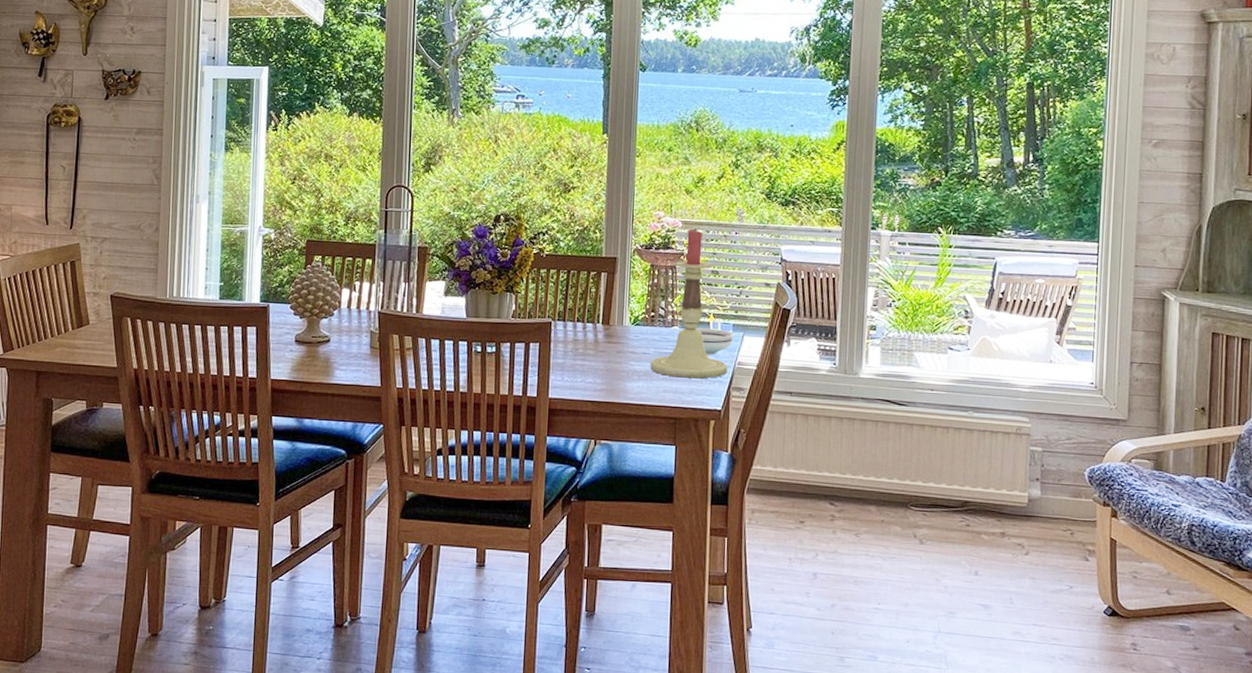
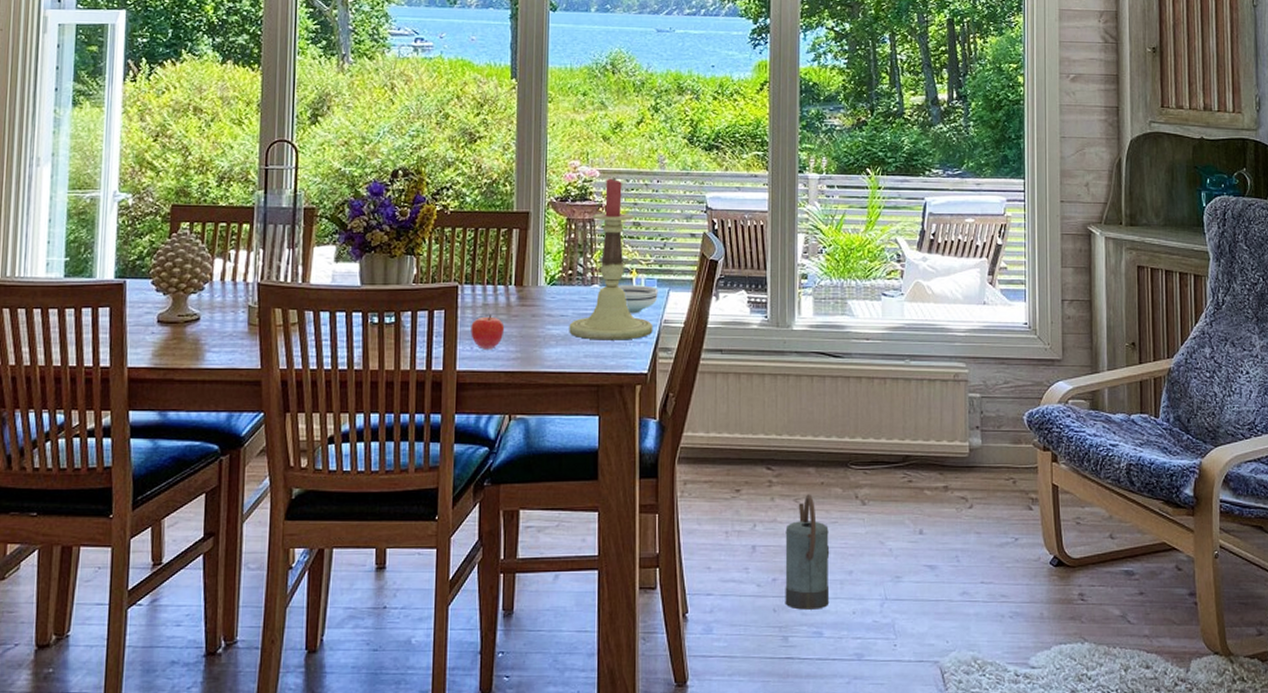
fruit: none [562,348,592,381] -> present [471,313,505,350]
watering can: none [842,530,887,636] -> present [785,494,830,610]

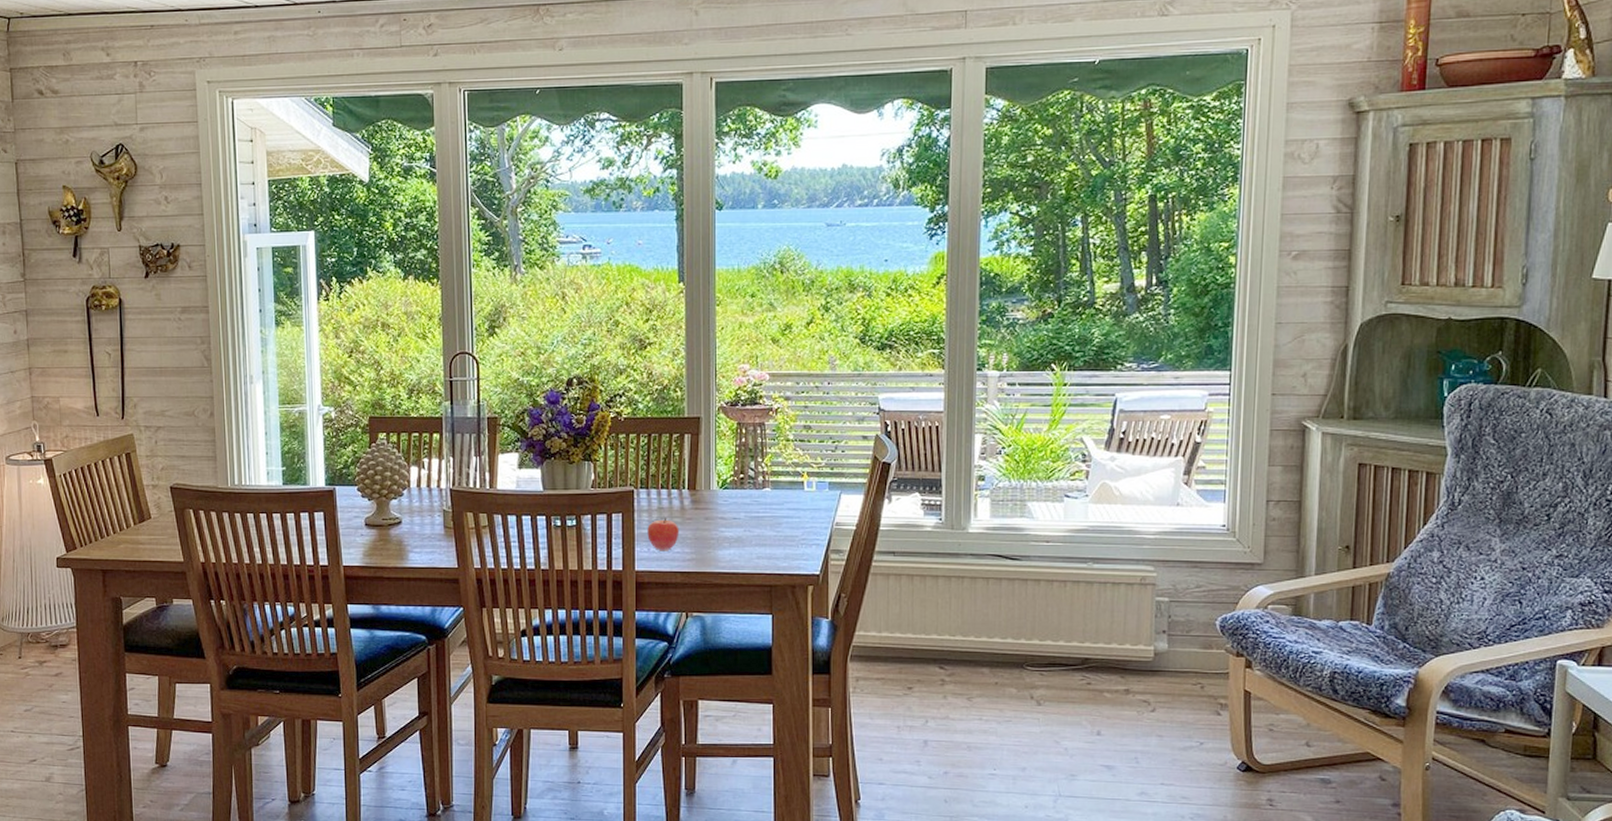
candlestick: present [569,178,653,340] -> none [742,381,825,542]
bowl: present [599,285,658,314] -> none [770,488,830,517]
watering can: present [785,494,830,610] -> none [956,693,1003,802]

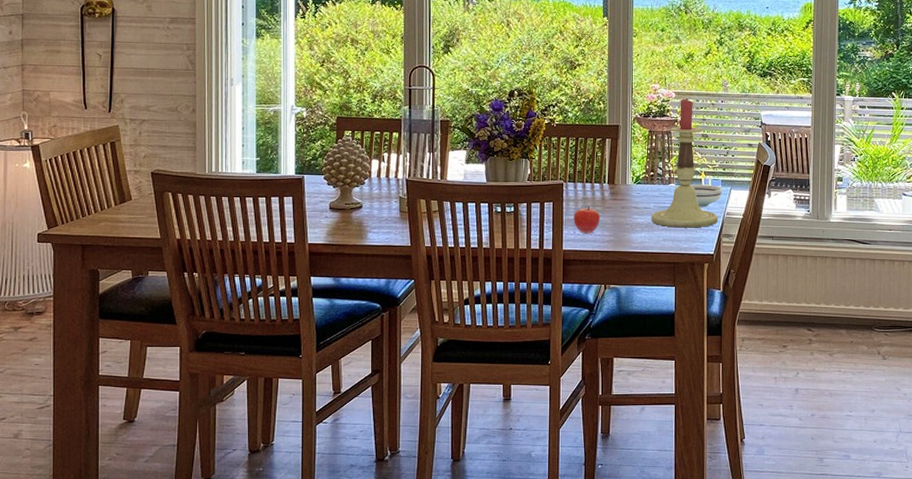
candlestick: none [742,381,825,542] -> present [651,98,718,228]
bowl: none [770,488,830,517] -> present [675,184,722,207]

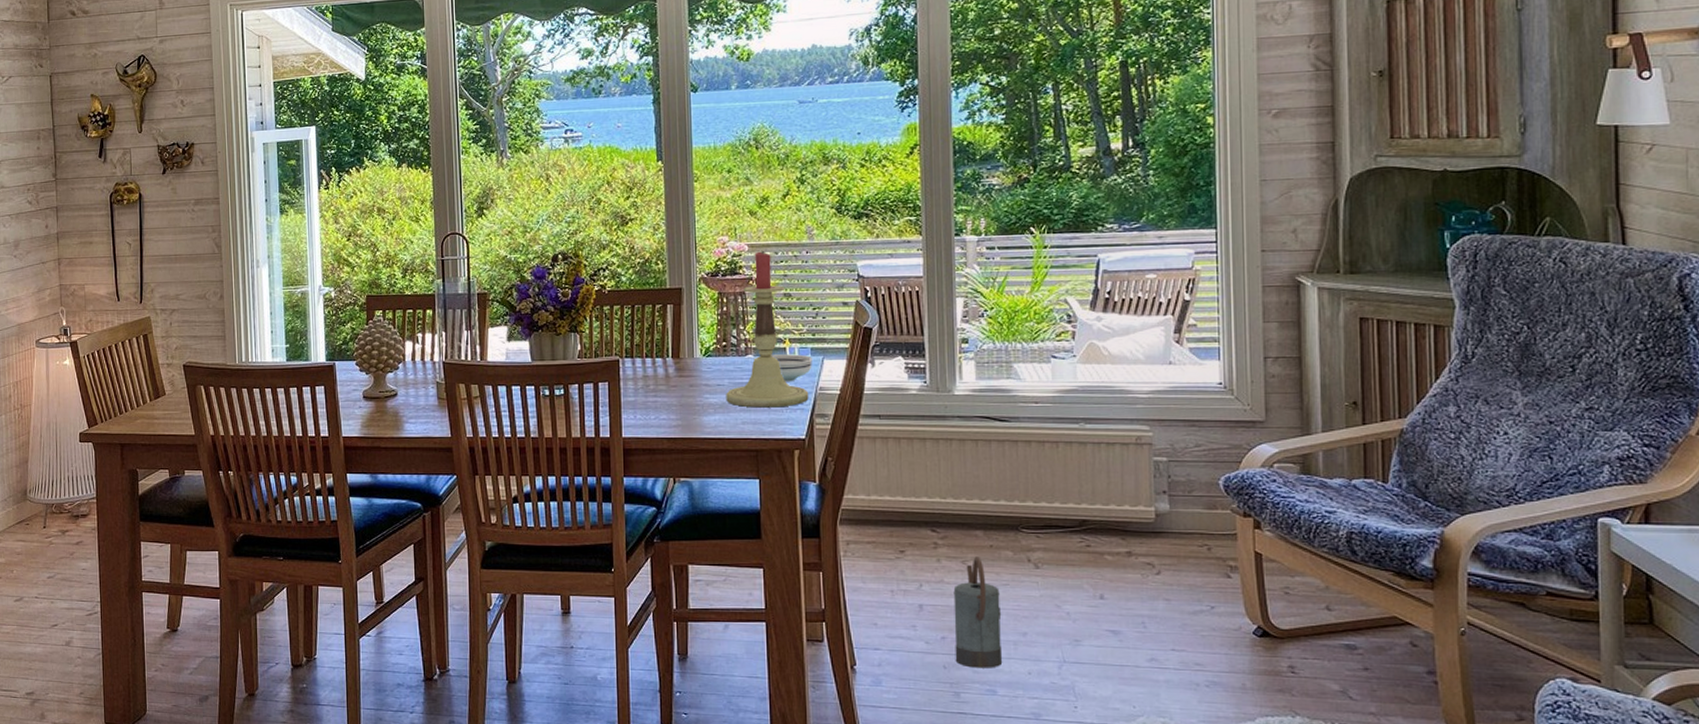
fruit: present [574,205,600,234] -> none [633,384,665,418]
watering can: none [821,350,857,438] -> present [953,556,1003,668]

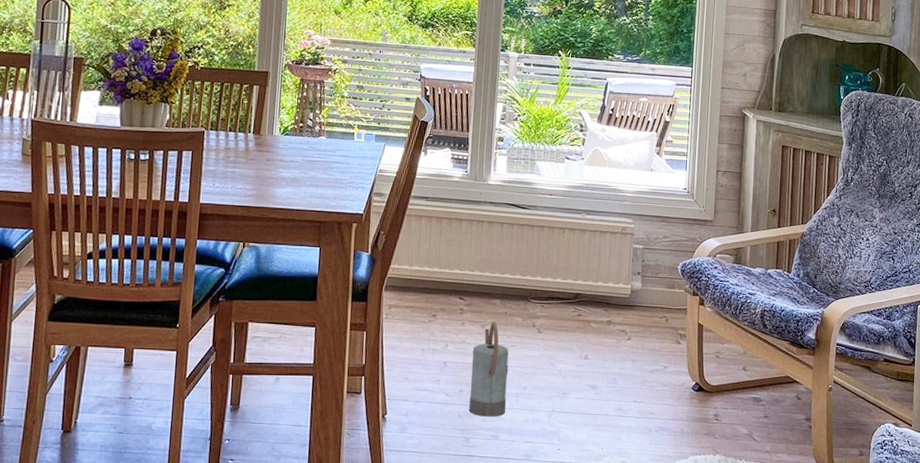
candlestick: present [726,251,809,408] -> none [298,46,370,185]
bowl: present [753,354,812,382] -> none [325,138,376,163]

